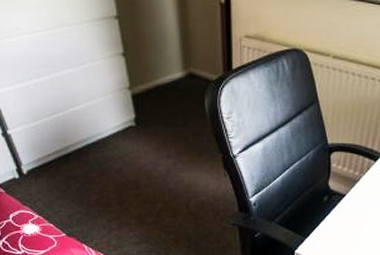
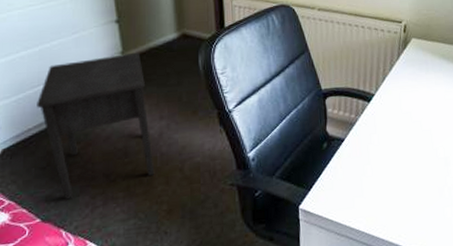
nightstand: none [53,88,163,220] -> present [37,52,155,200]

